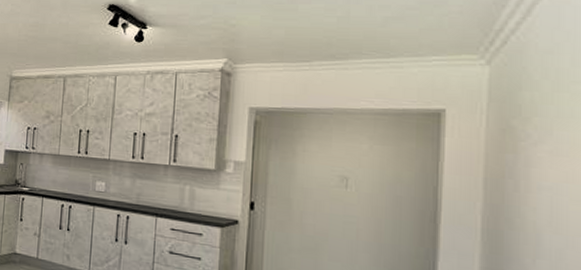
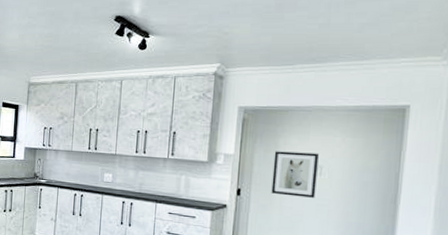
wall art: none [290,159,343,214] -> present [271,151,319,198]

